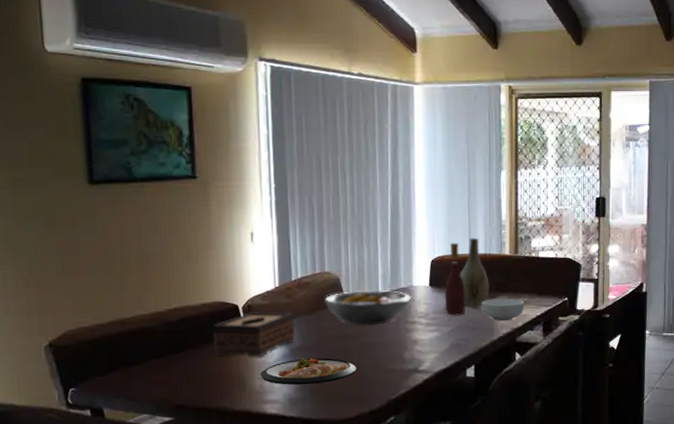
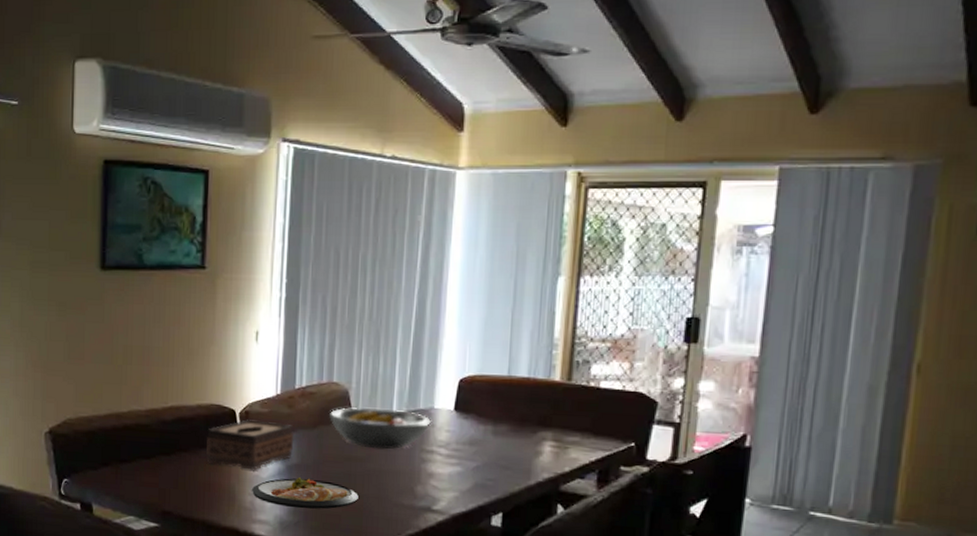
wine bottle: present [444,242,466,316] -> none [471,360,499,450]
vase: present [460,237,489,309] -> none [493,356,531,444]
cereal bowl: present [482,298,524,322] -> none [518,433,575,464]

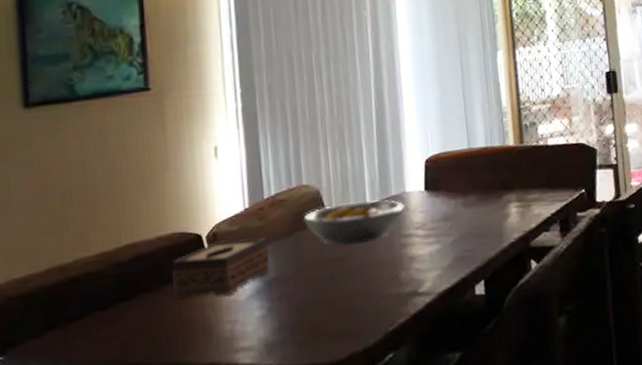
dish: present [251,477,358,509] -> none [229,288,345,327]

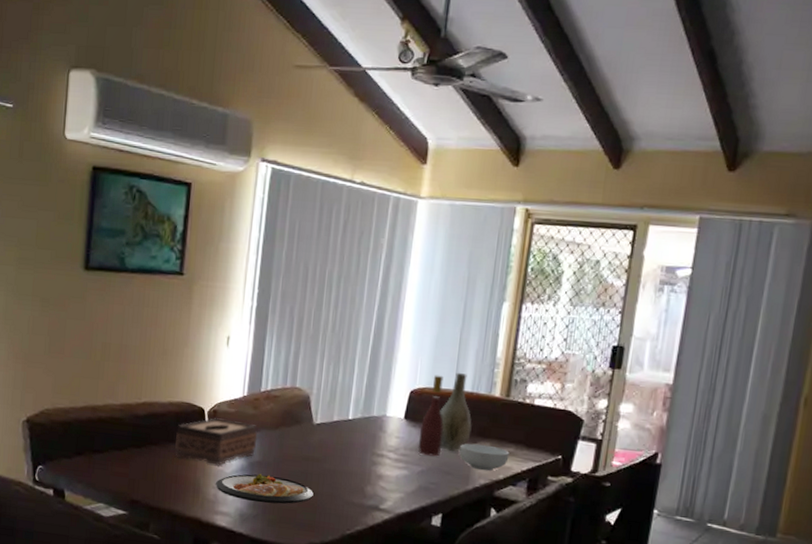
dish: none [229,288,345,327] -> present [215,474,314,504]
fruit bowl: present [302,199,406,245] -> none [290,411,384,452]
wine bottle: none [443,137,470,224] -> present [418,375,444,457]
vase: none [459,129,495,213] -> present [439,372,472,452]
cereal bowl: none [487,195,537,225] -> present [459,443,510,471]

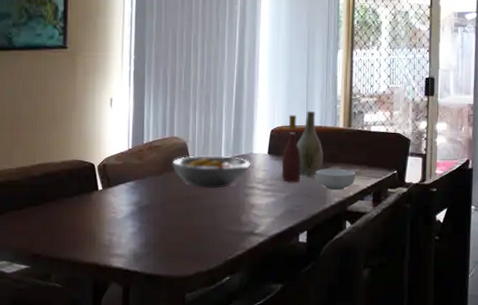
tissue box: present [175,418,258,465] -> none [70,171,144,213]
dish: present [215,474,314,504] -> none [109,216,197,242]
fruit bowl: none [290,411,384,452] -> present [171,155,252,188]

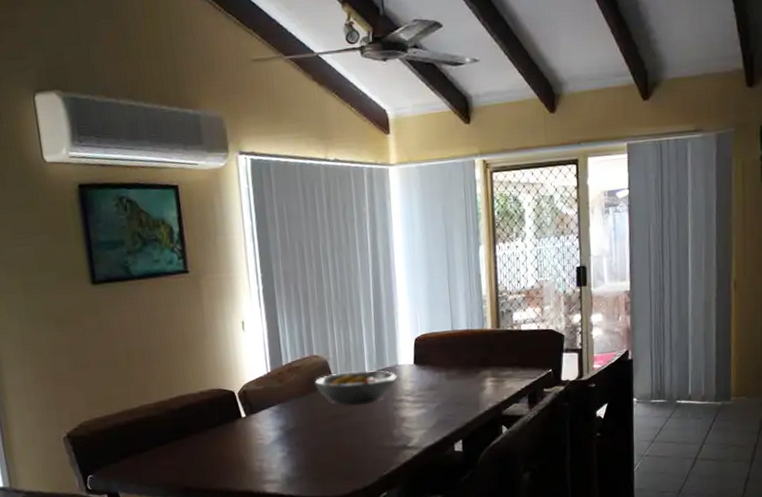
wine bottle: present [281,114,301,183] -> none [429,320,451,393]
vase: present [296,110,324,177] -> none [443,314,473,384]
cereal bowl: present [316,168,356,191] -> none [466,372,509,396]

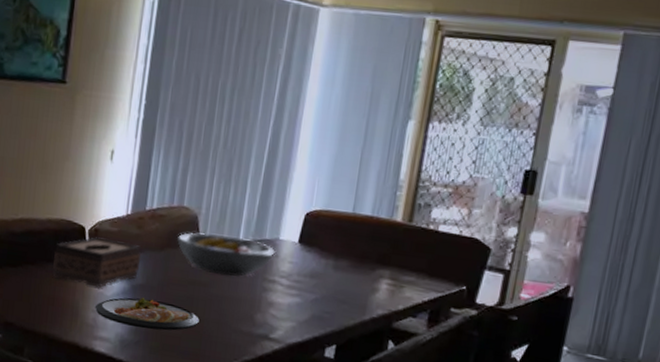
tissue box: none [213,396,289,440] -> present [52,237,141,288]
dish: none [258,438,348,465] -> present [94,297,199,331]

